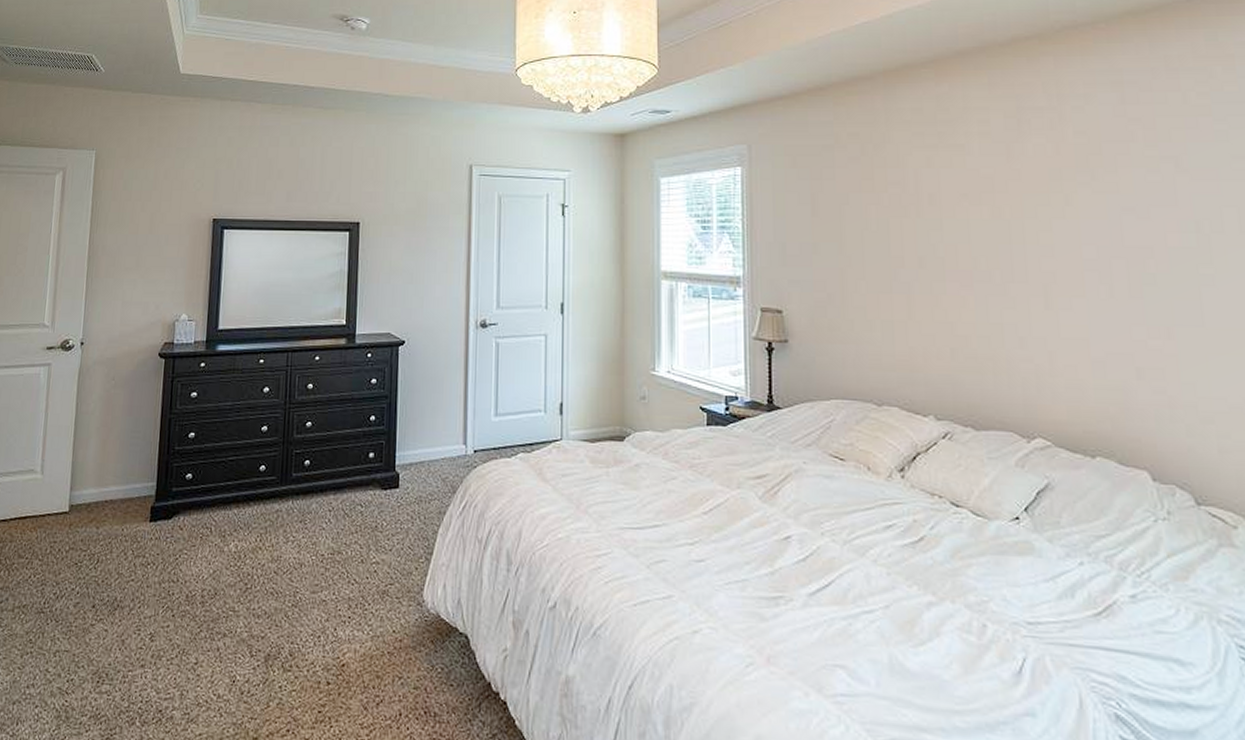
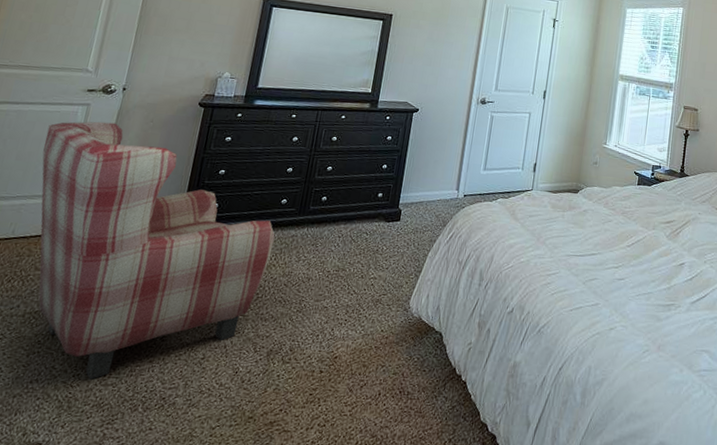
armchair: none [12,383,257,686] -> present [38,121,275,380]

